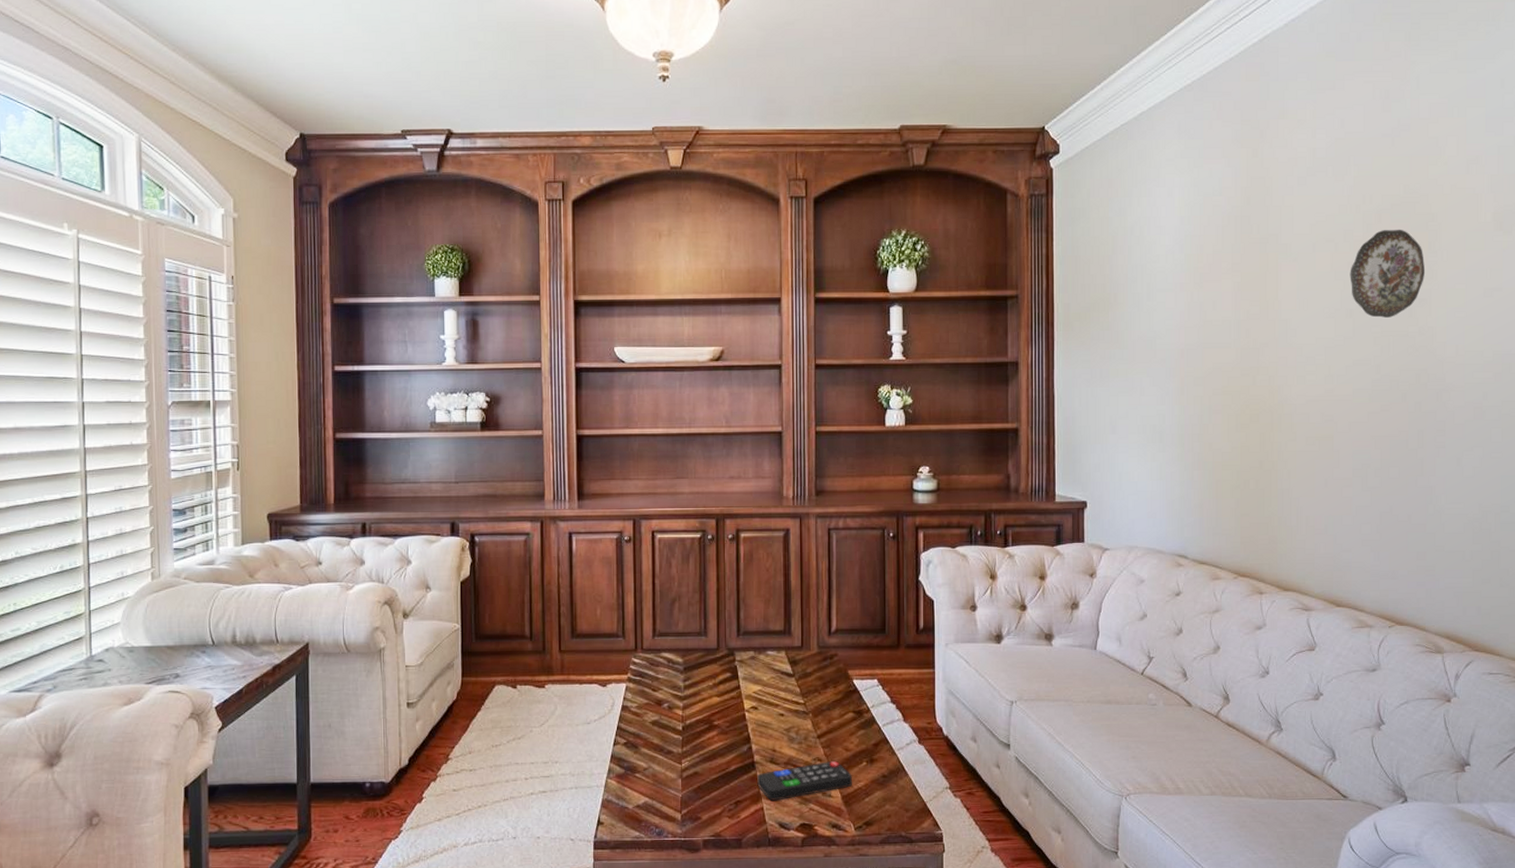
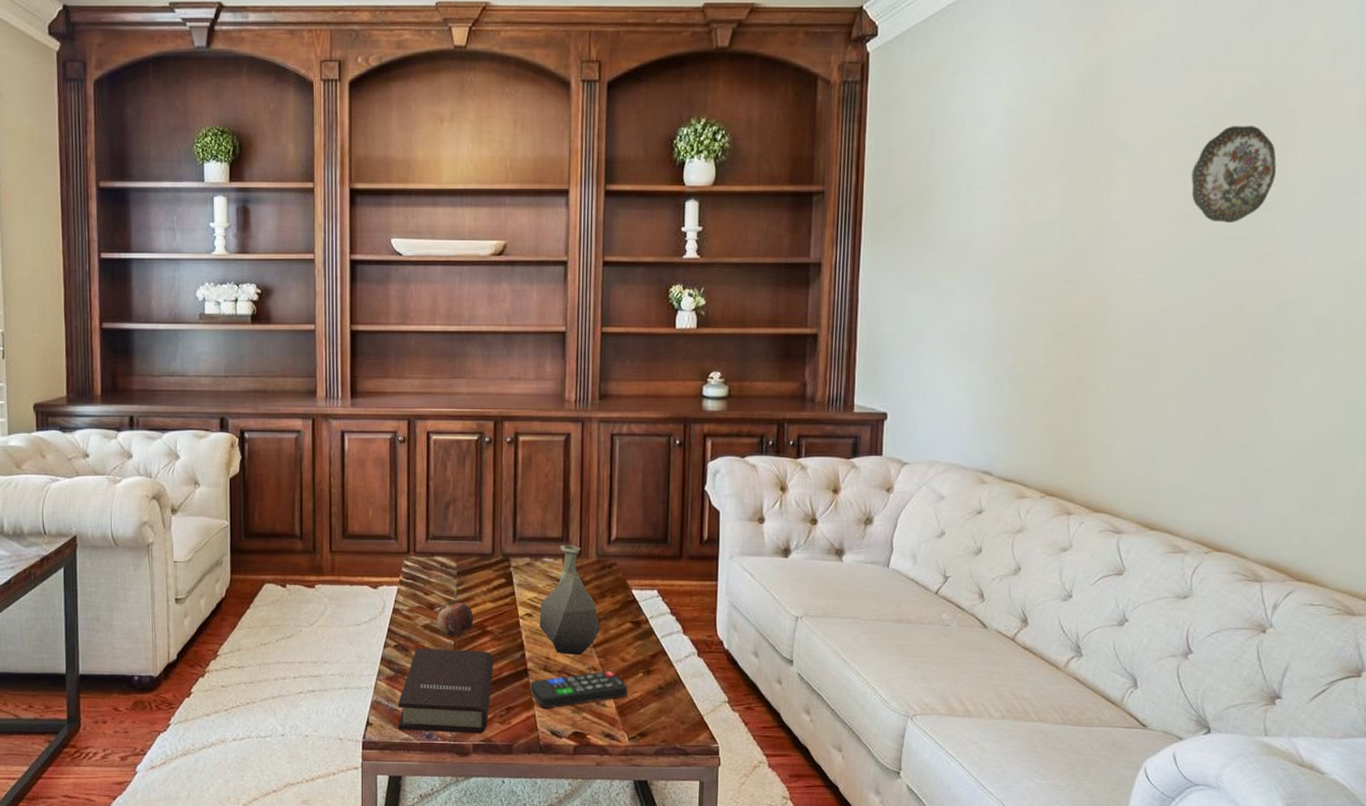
book: none [629,744,722,829] -> present [398,647,494,733]
fruit: none [665,694,701,733] -> present [437,599,474,638]
vase: none [764,637,824,747] -> present [539,544,601,656]

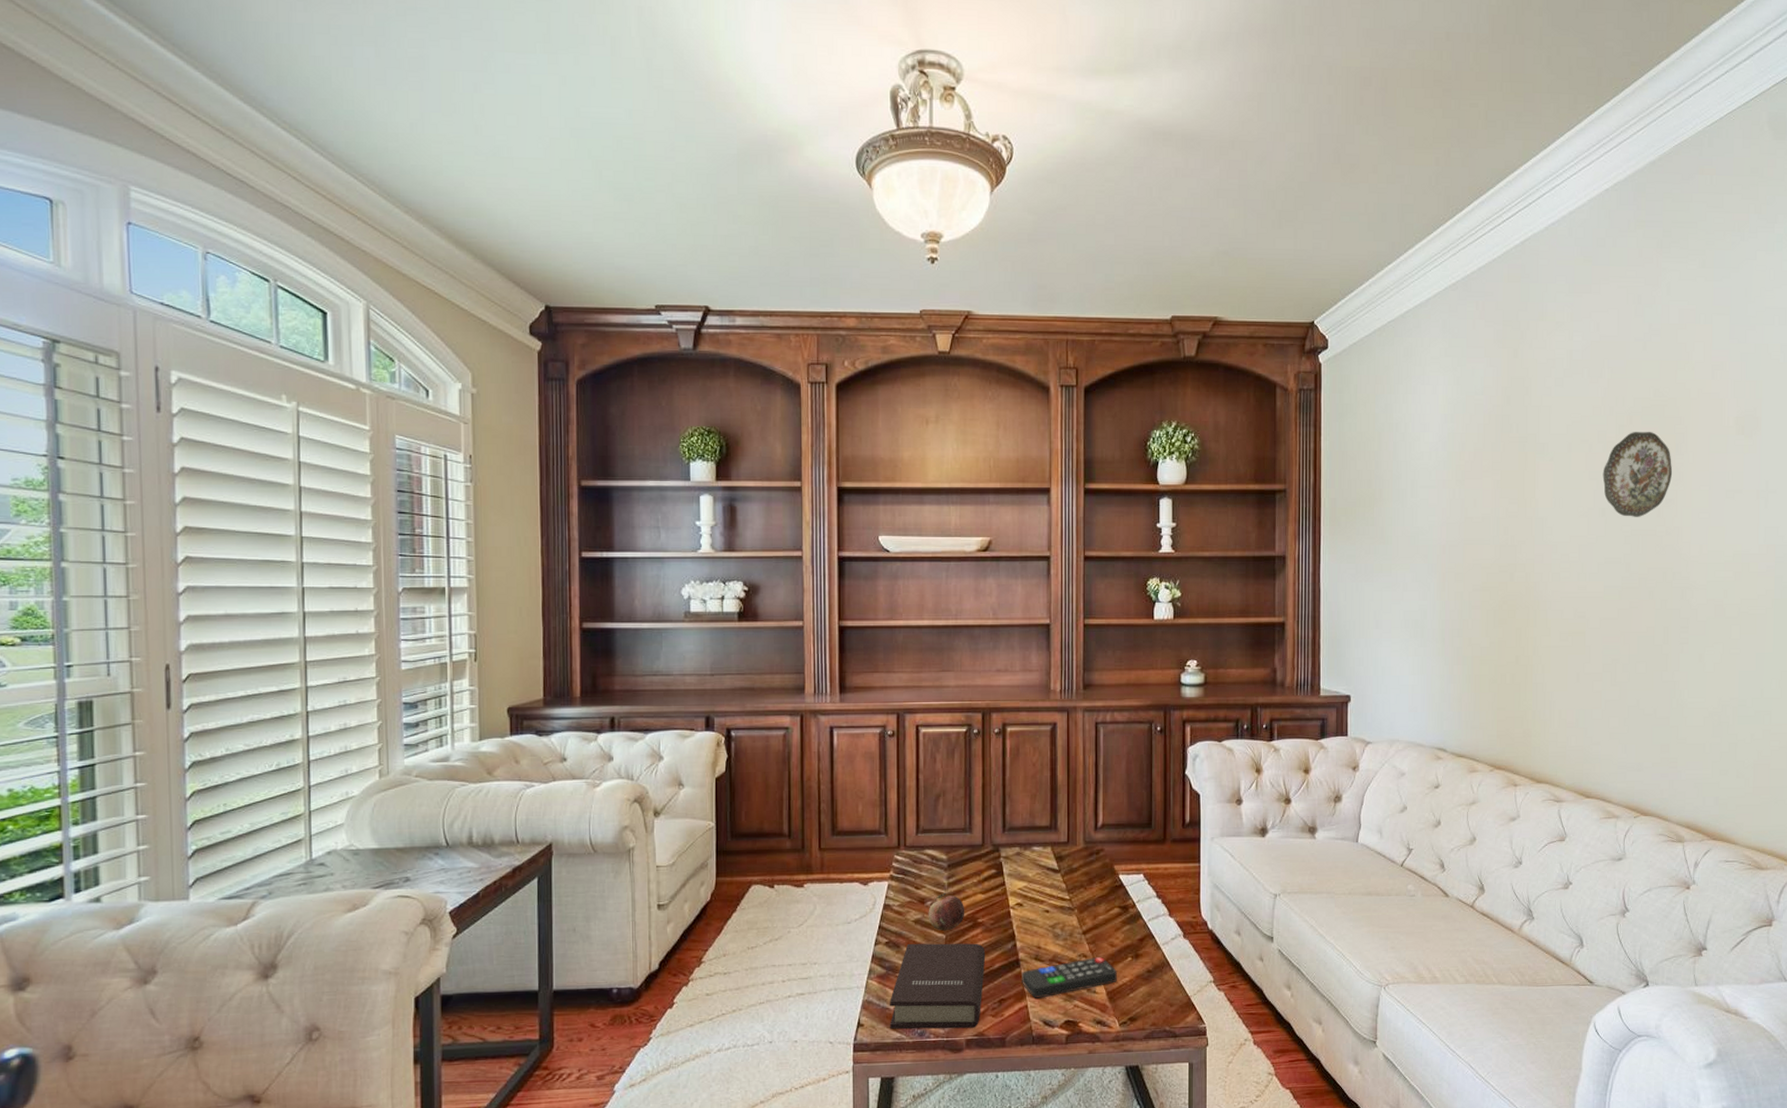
vase: present [539,544,601,656] -> none [1030,832,1090,943]

